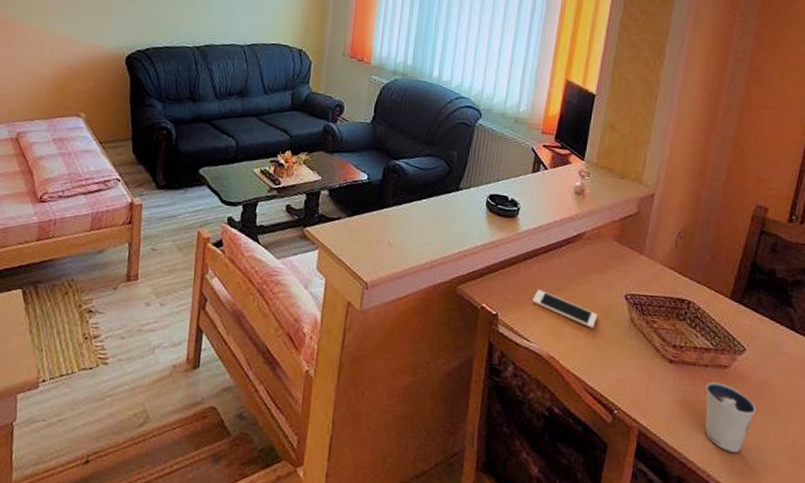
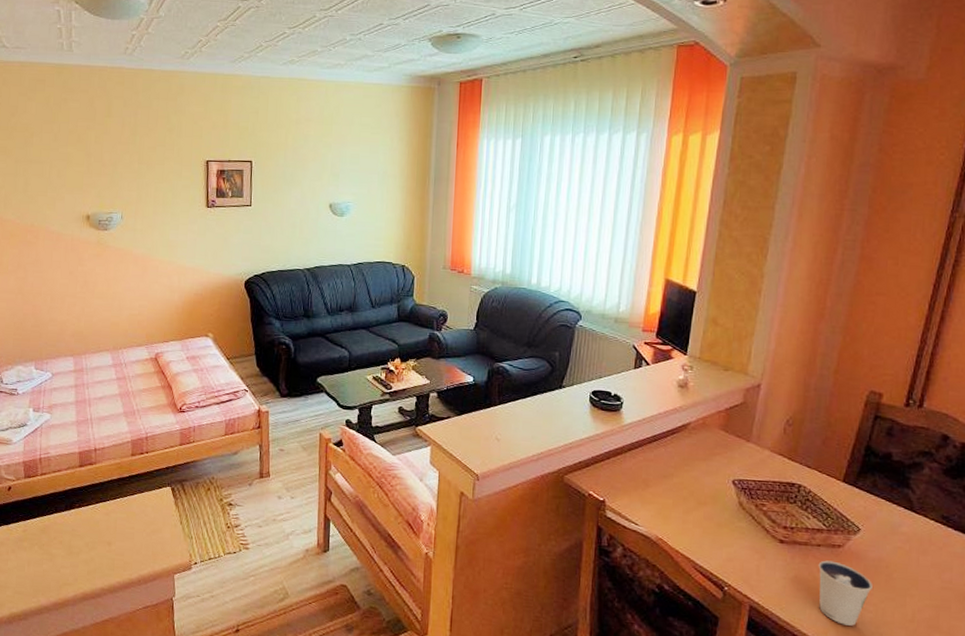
cell phone: present [531,290,598,329] -> none [638,477,705,512]

